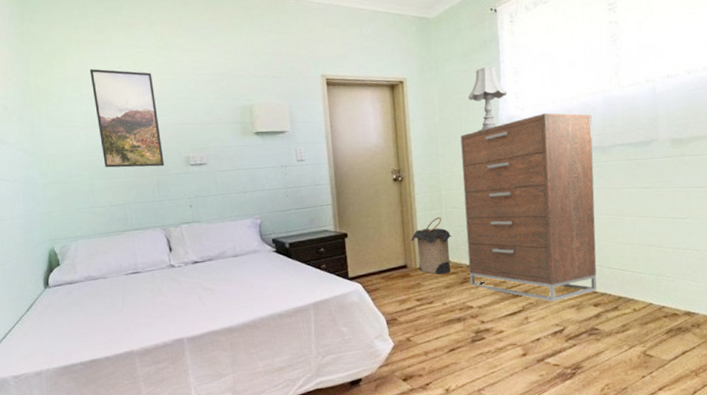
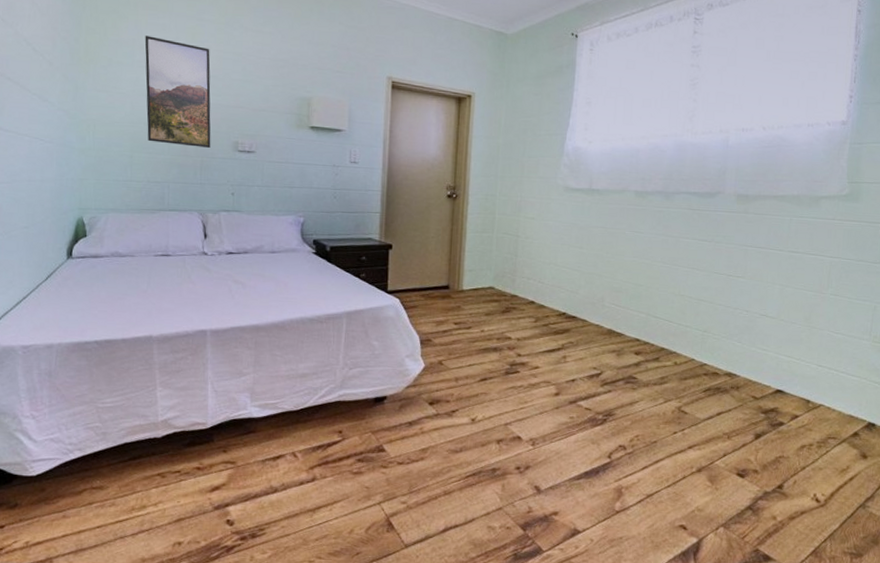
laundry hamper: present [411,216,452,275] -> none [457,240,500,300]
dresser: present [460,112,597,302] -> none [512,149,660,344]
table lamp: present [468,66,507,132] -> none [536,93,577,159]

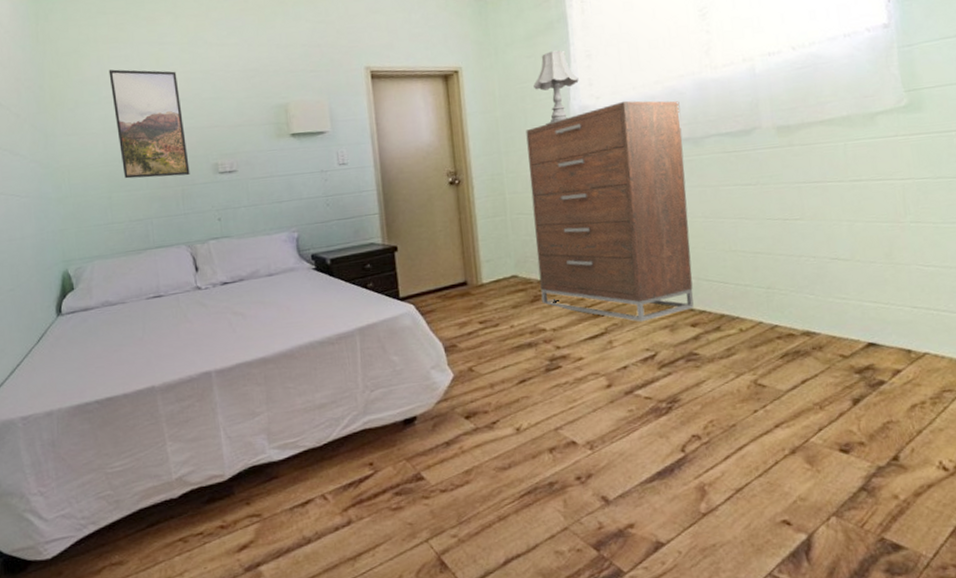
dresser: none [512,149,660,344] -> present [526,100,694,322]
table lamp: none [536,93,577,159] -> present [533,50,579,125]

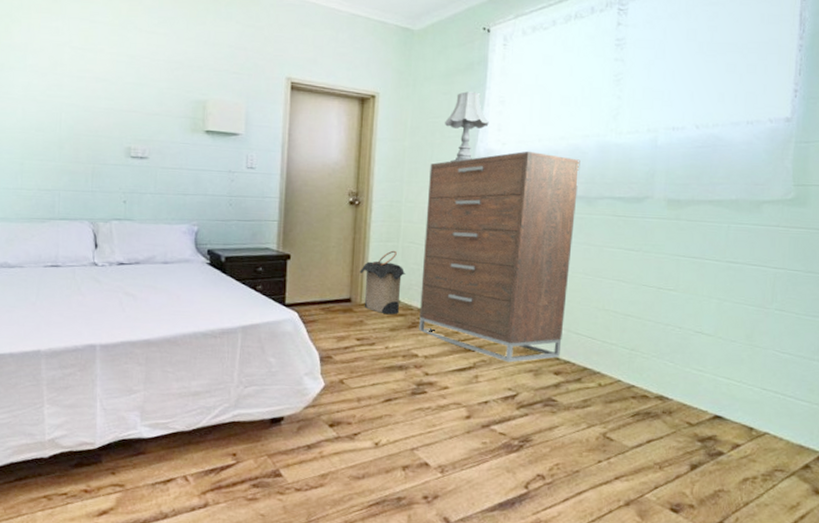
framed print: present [108,69,190,179] -> none [37,39,104,155]
laundry hamper: none [471,224,519,292] -> present [359,250,406,315]

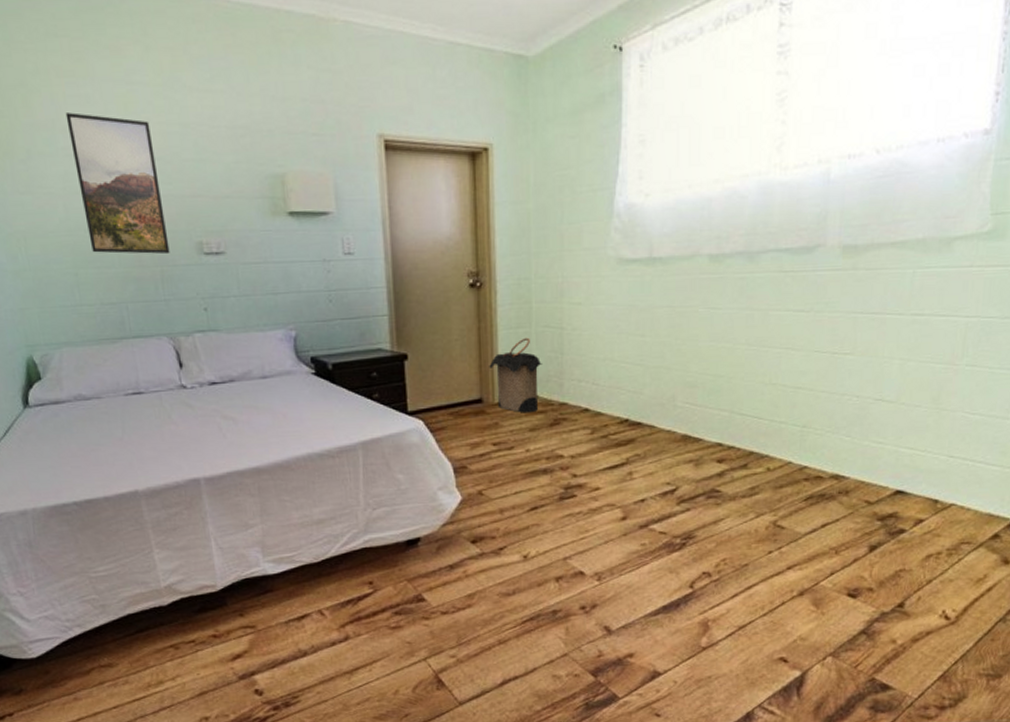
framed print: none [37,39,104,155] -> present [65,112,170,255]
dresser: present [419,151,581,363] -> none [560,201,739,454]
table lamp: present [445,91,489,162] -> none [575,132,628,224]

